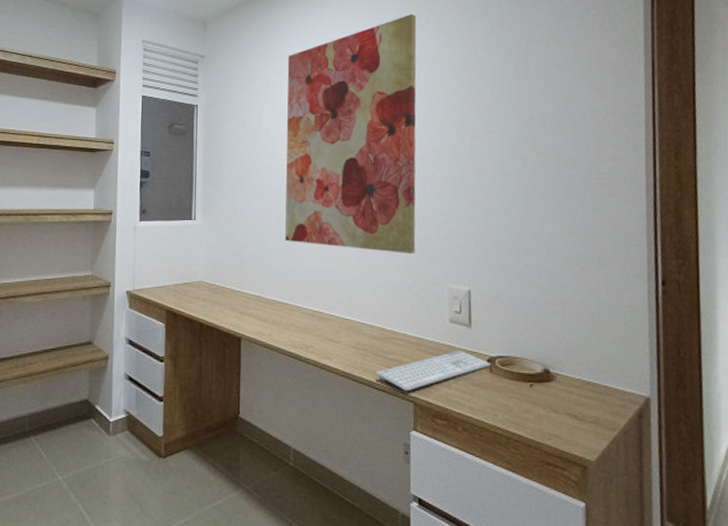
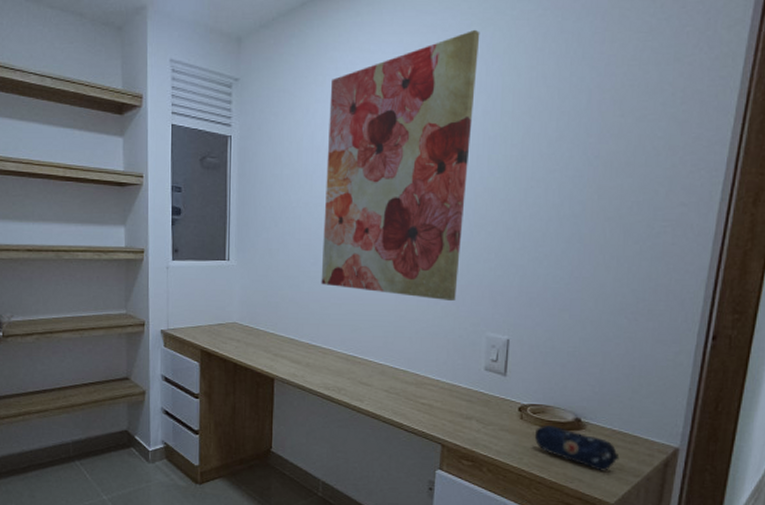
keyboard: present [376,350,492,392] -> none [407,397,523,435]
pencil case: none [505,378,593,426] -> present [534,425,620,471]

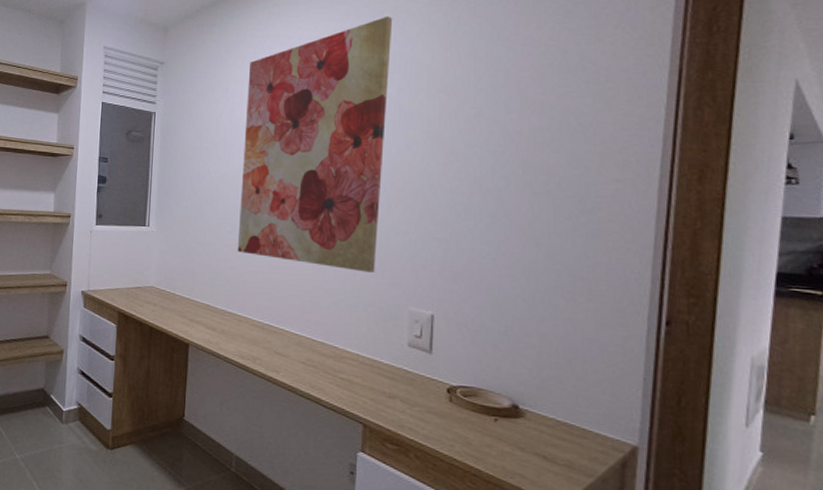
pencil case: present [534,425,620,471] -> none [466,410,567,468]

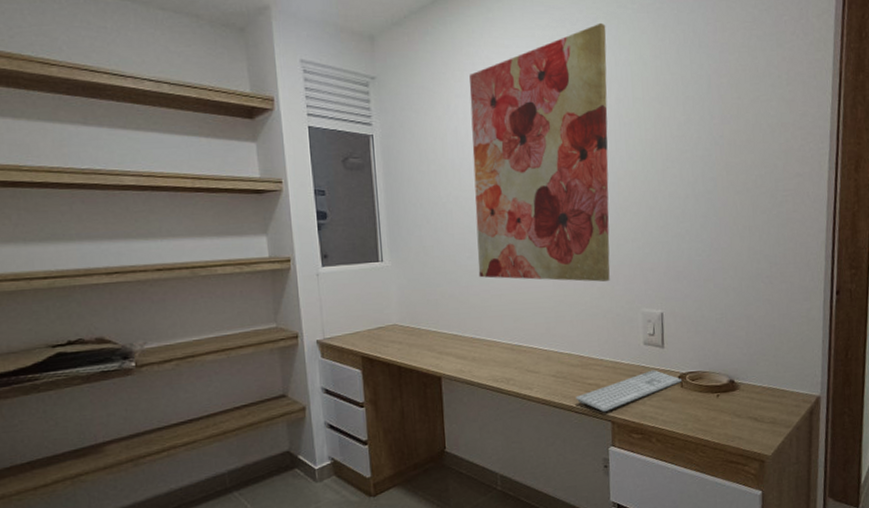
keyboard: none [325,376,452,413] -> present [576,370,683,413]

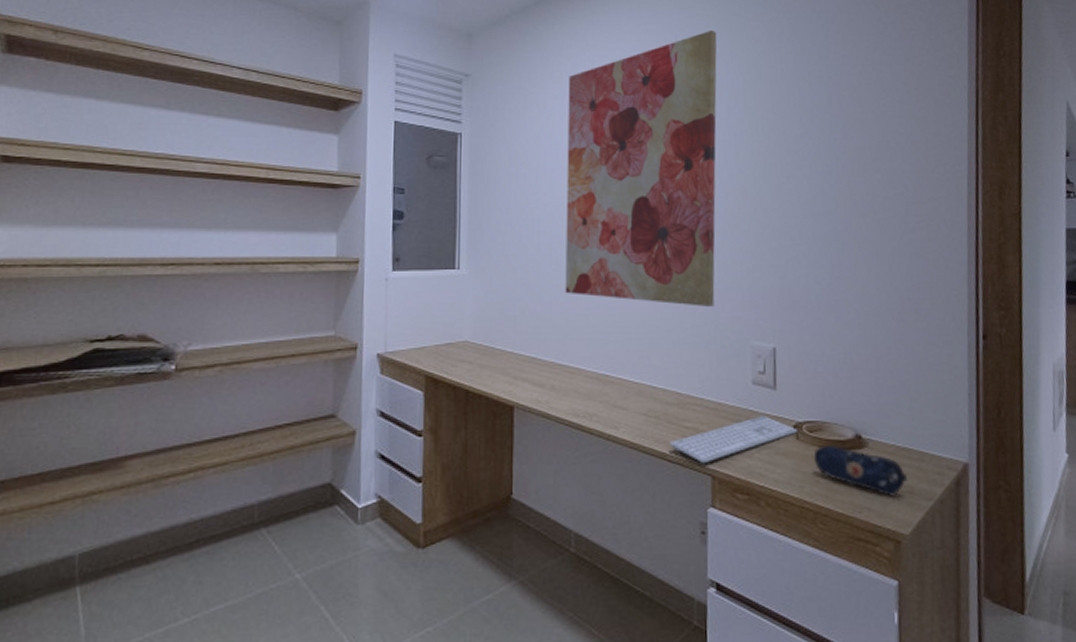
pencil case: none [695,390,772,427] -> present [813,445,908,496]

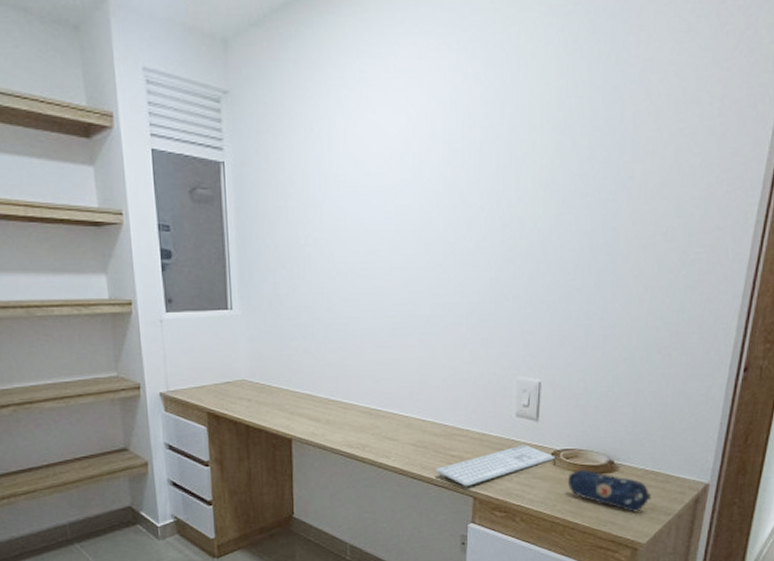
wall art: present [565,29,717,308] -> none [336,28,504,345]

